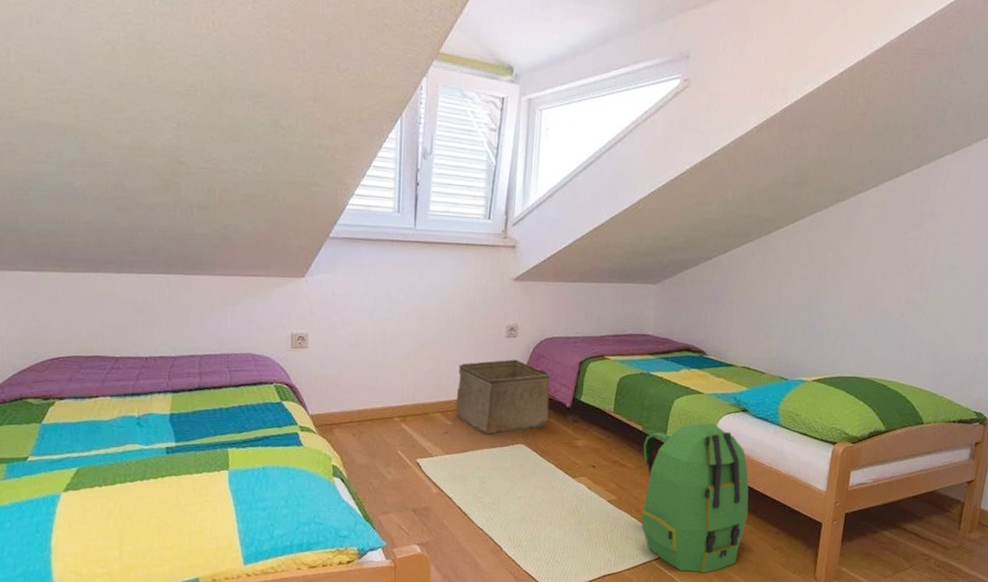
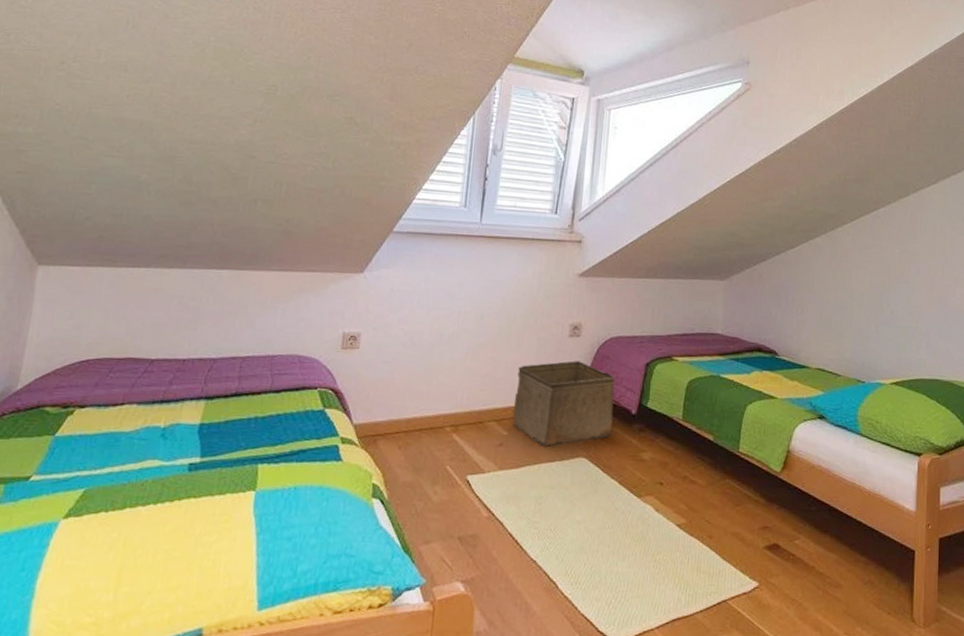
backpack: present [641,423,749,574] -> none [714,431,833,616]

